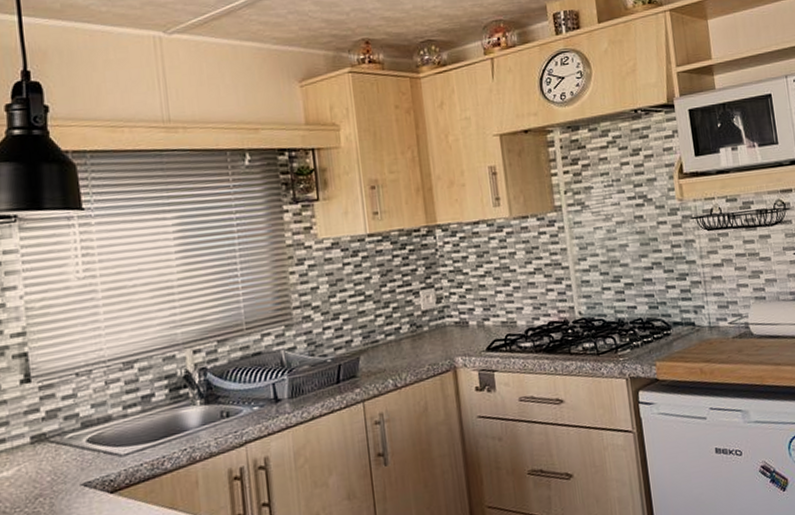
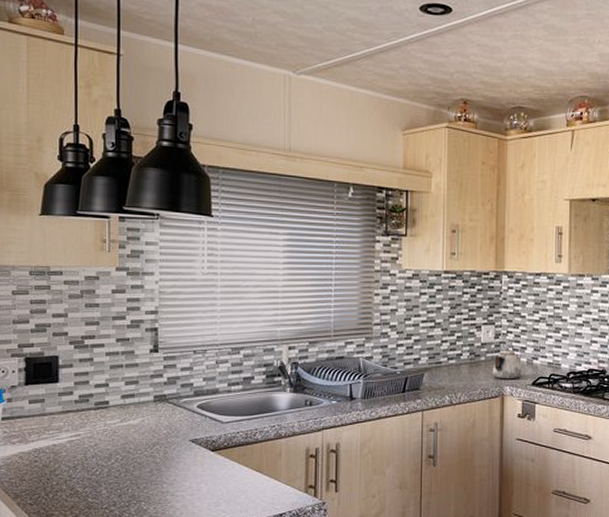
teapot: none [438,311,473,350] -> present [492,347,522,379]

